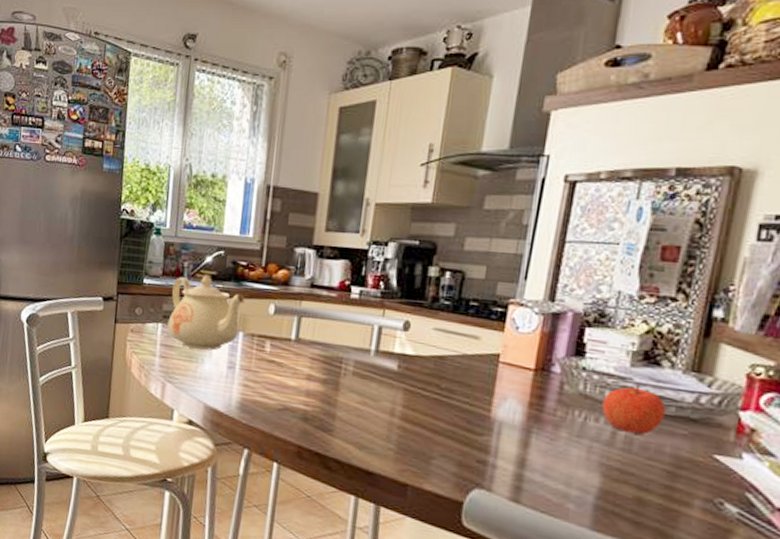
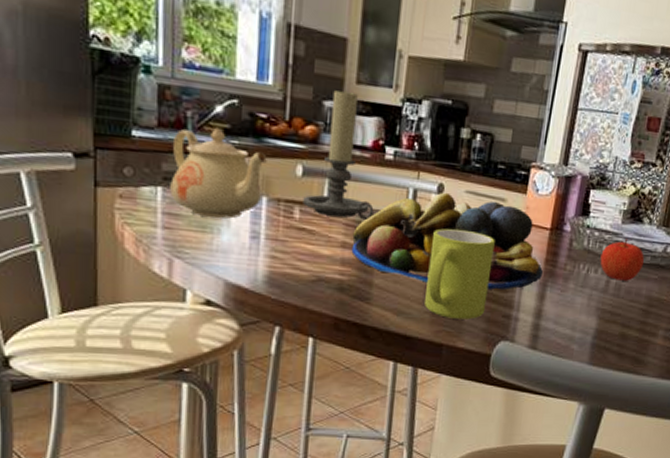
candle holder: none [273,236,339,355] -> present [303,88,374,221]
fruit bowl: none [316,329,526,433] -> present [351,192,543,290]
mug: none [388,365,467,461] -> present [425,228,495,320]

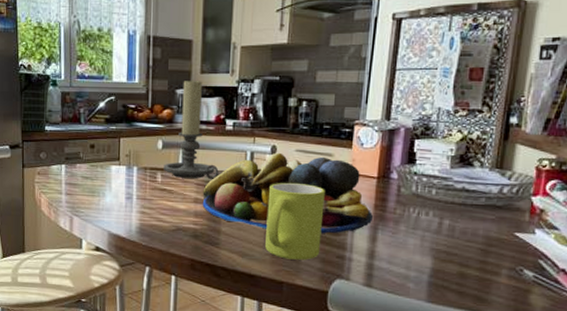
teapot: present [170,127,267,219] -> none [70,118,136,185]
apple: present [600,239,645,281] -> none [430,182,479,222]

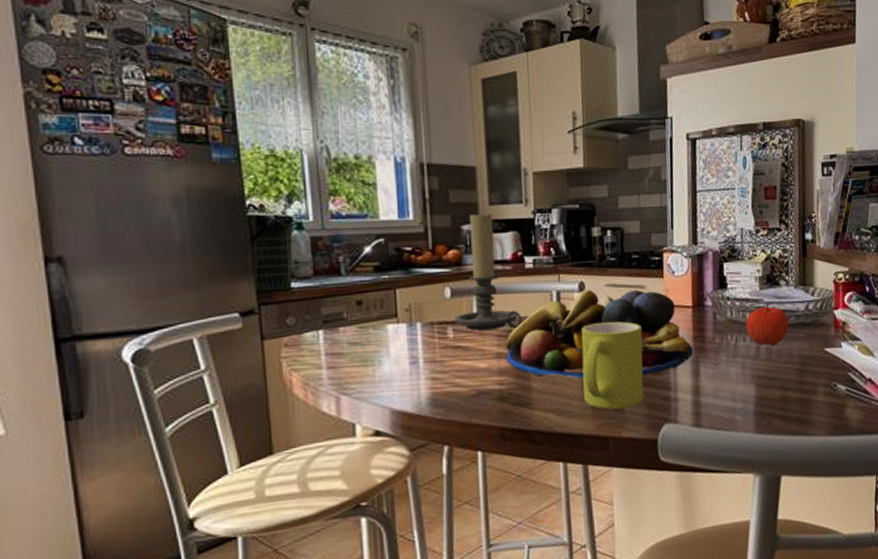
apple: none [430,182,479,222] -> present [746,303,790,345]

